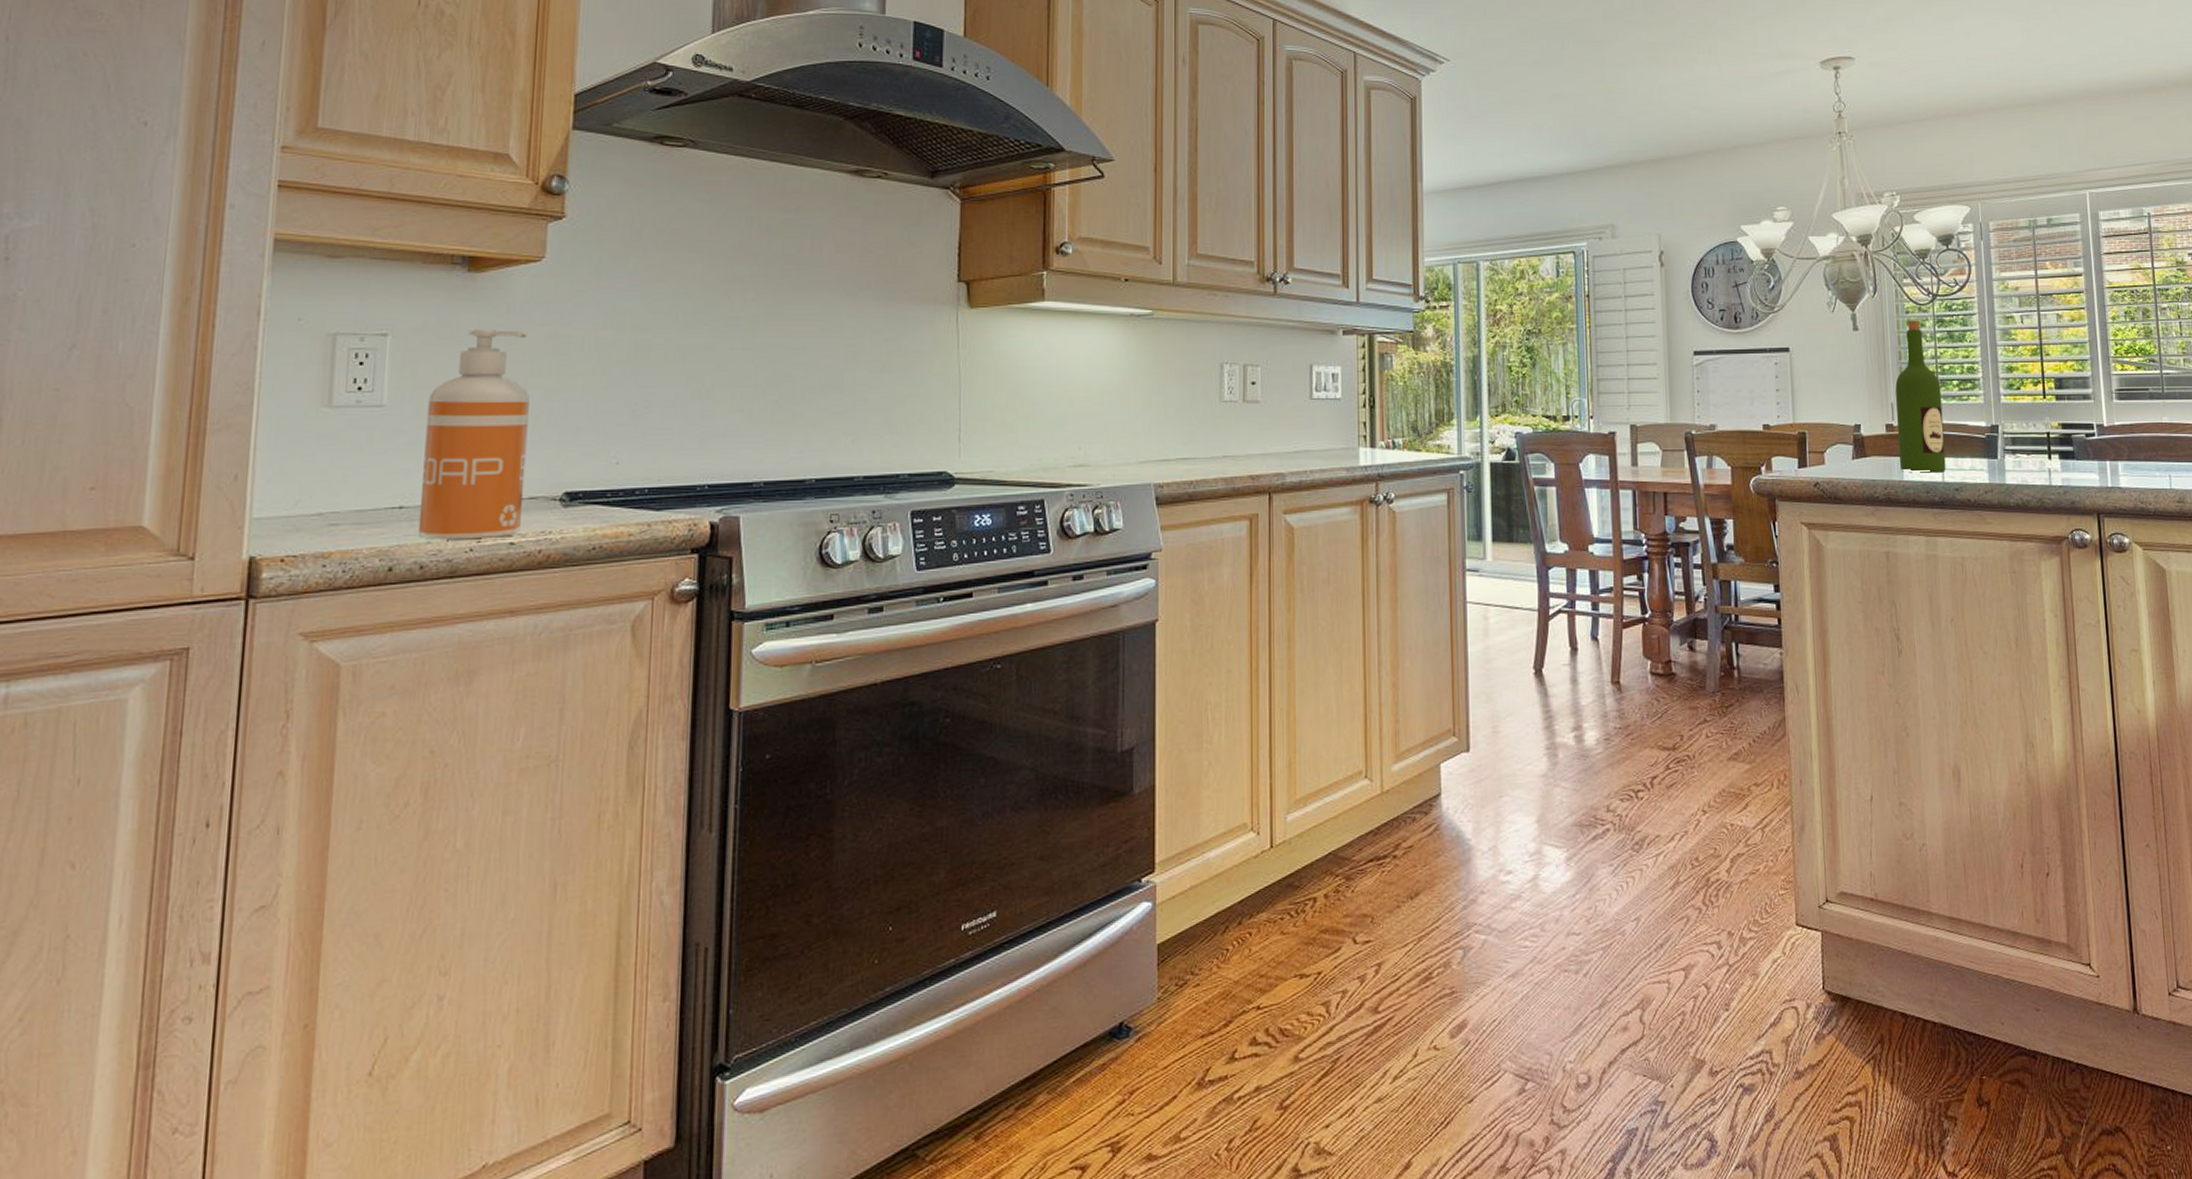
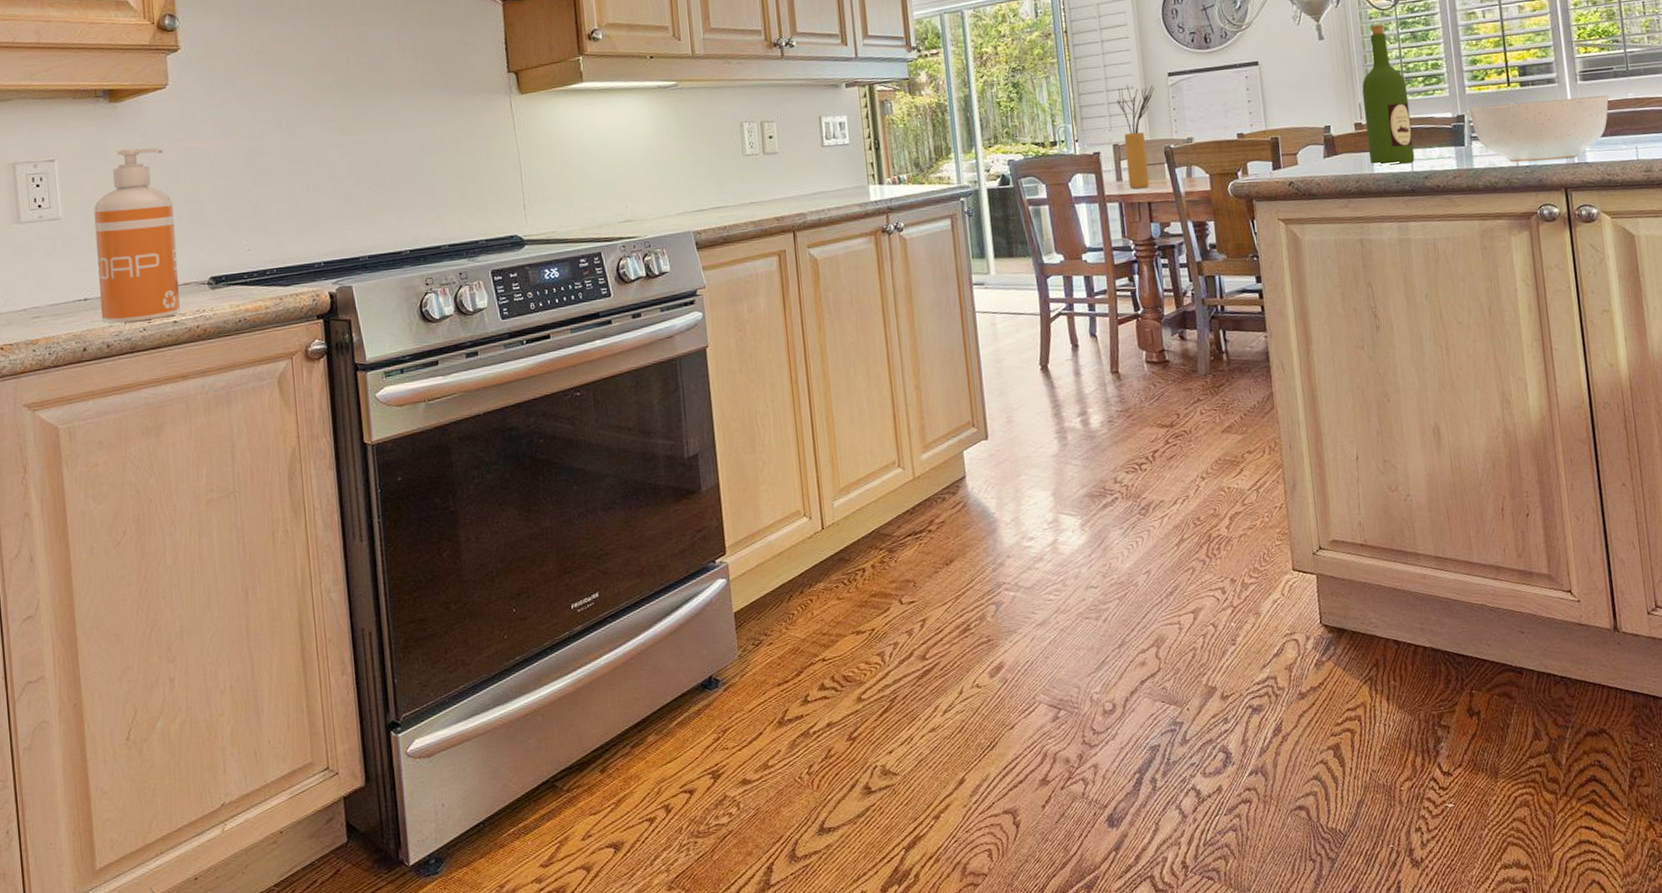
vase: none [1637,360,1679,476] -> present [1116,84,1155,189]
bowl: none [2003,416,2144,482] -> present [1468,94,1609,162]

